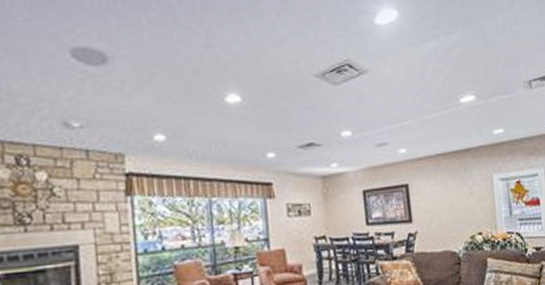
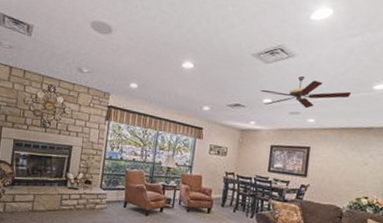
ceiling fan: none [335,96,439,139] -> present [260,75,352,109]

